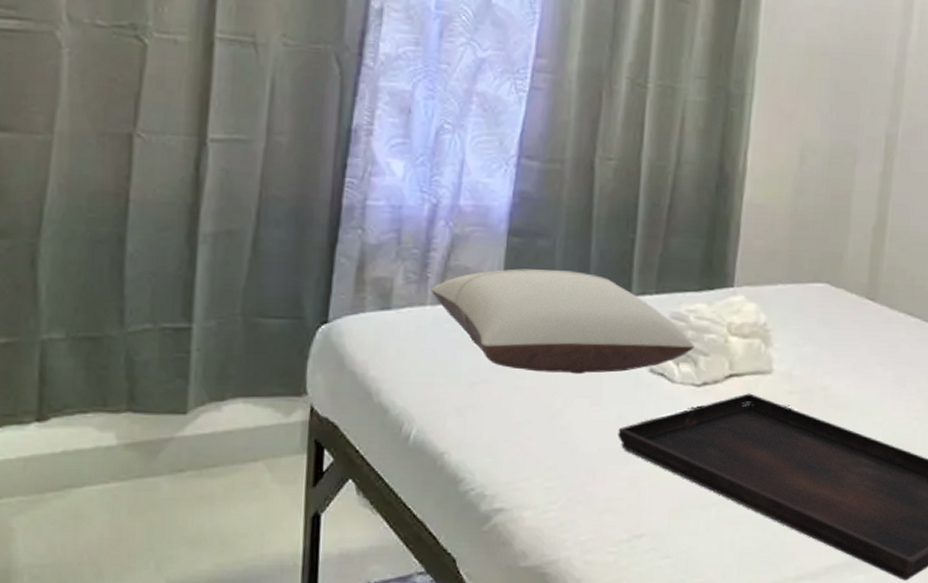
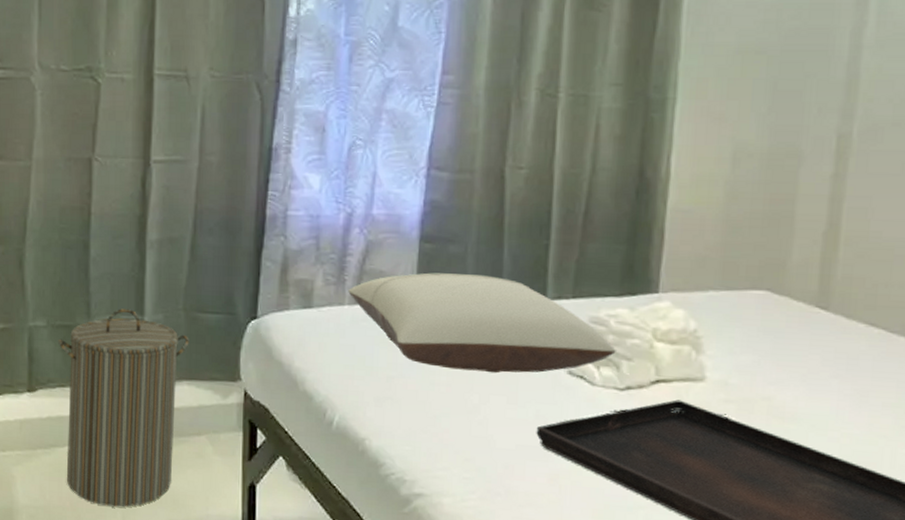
laundry hamper: none [79,315,247,555] -> present [57,308,189,507]

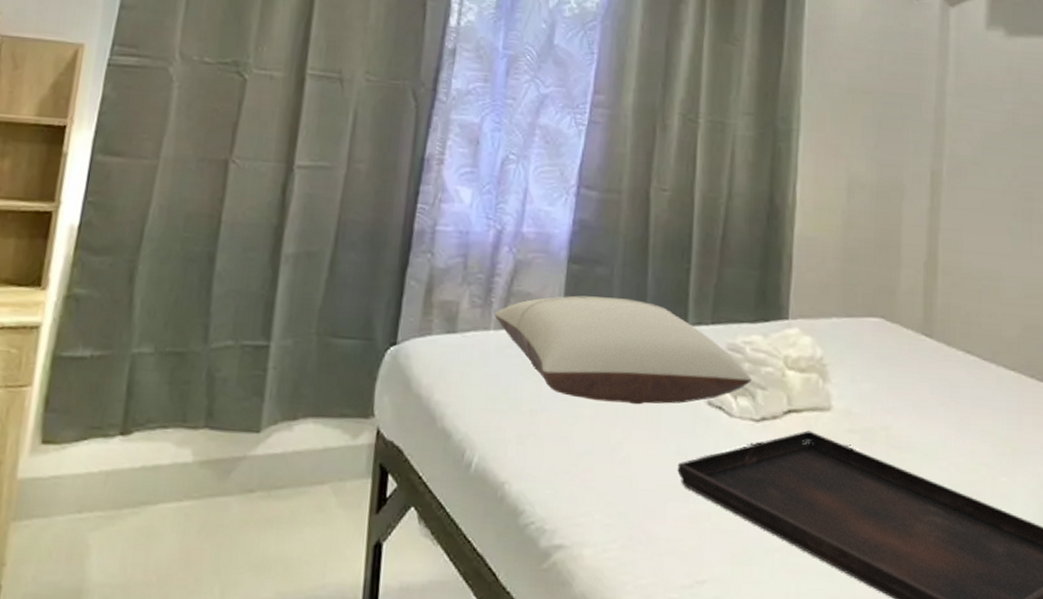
laundry hamper: present [57,308,189,507] -> none [156,332,320,580]

